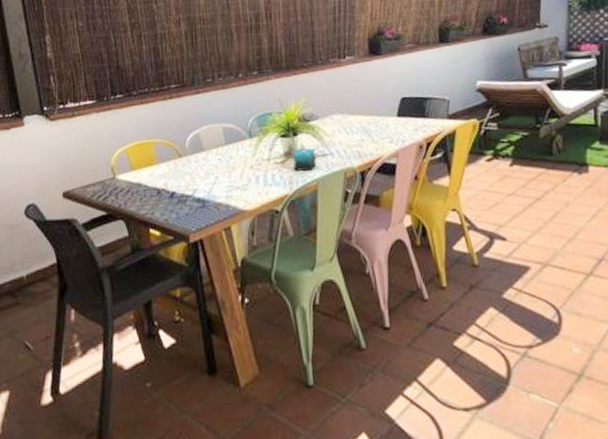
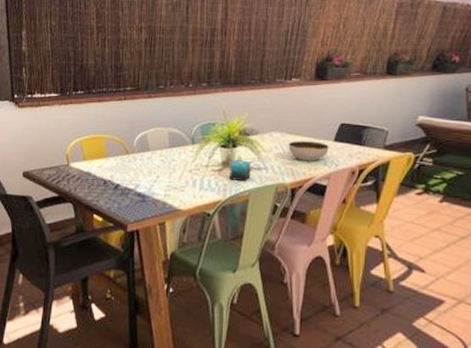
soup bowl: none [351,119,393,141] -> present [288,141,329,161]

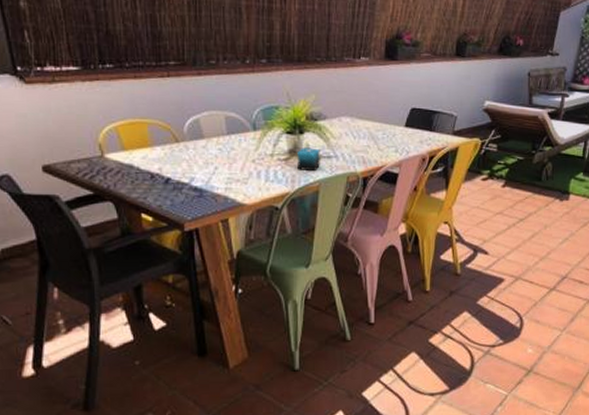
soup bowl: present [288,141,329,161] -> none [359,126,400,148]

